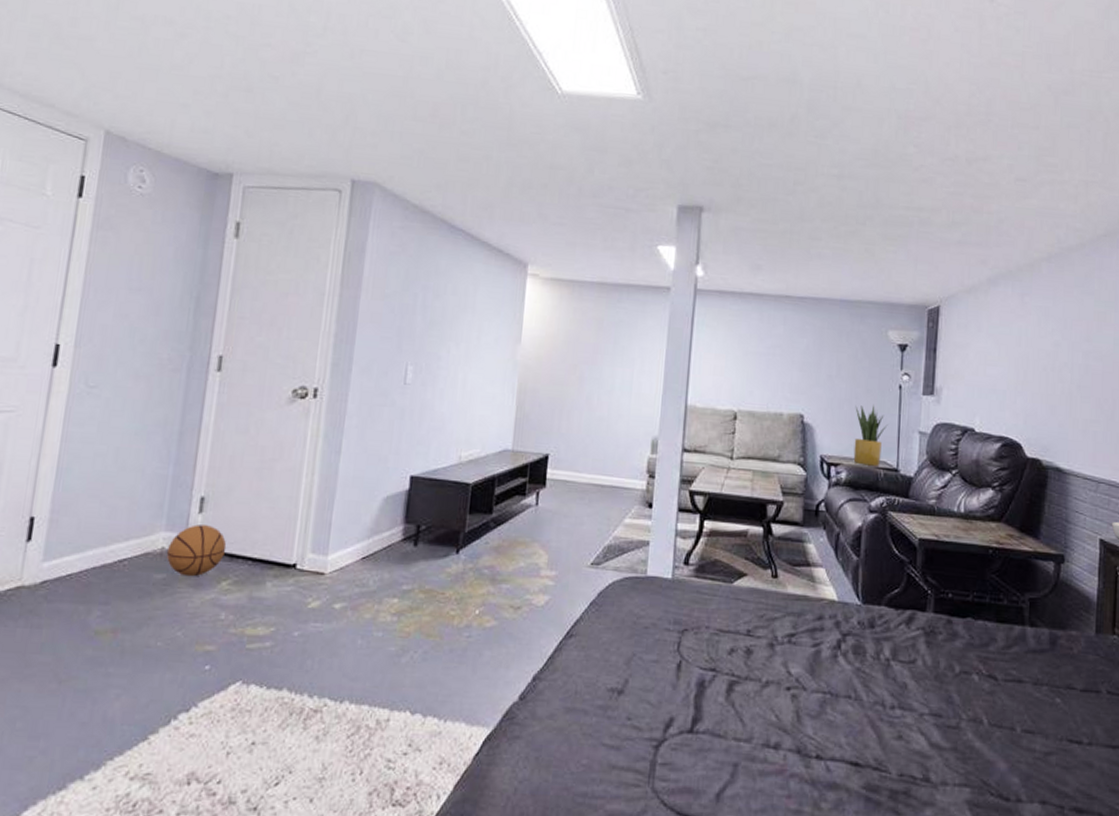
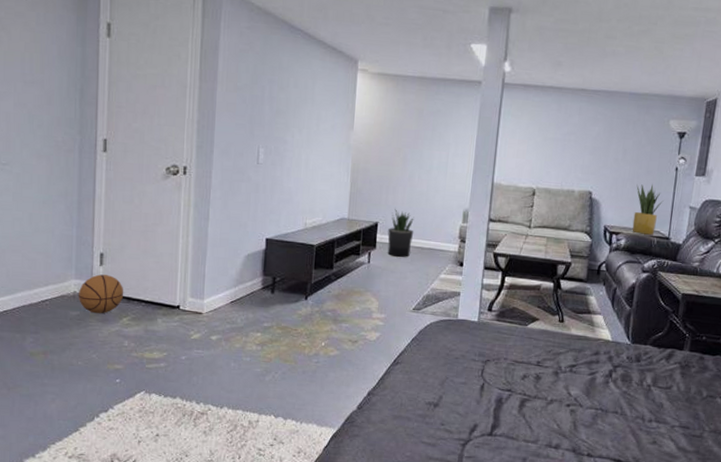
planter: none [560,438,593,497] -> present [387,209,414,257]

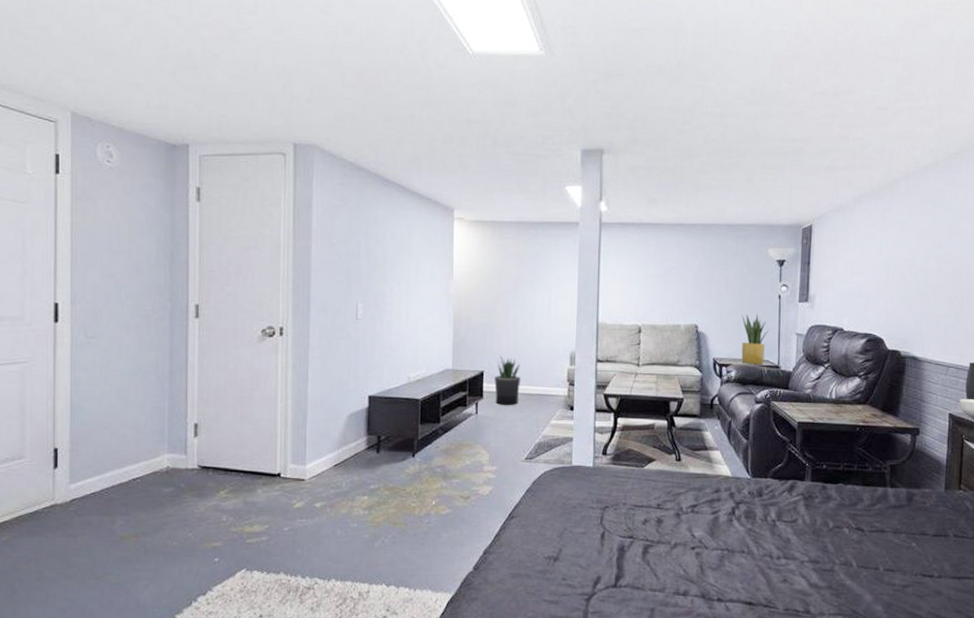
basketball: present [78,274,124,314] -> none [171,446,221,489]

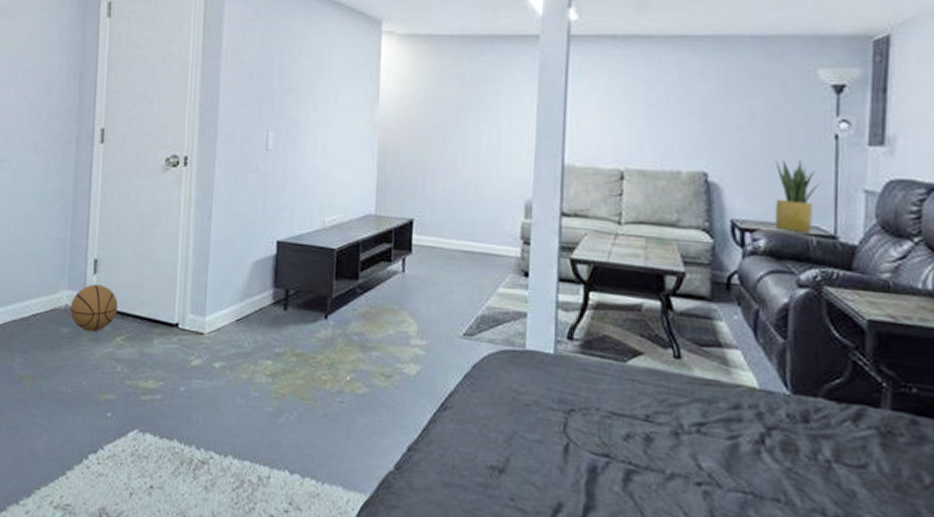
basketball: none [171,446,221,489] -> present [69,284,118,332]
planter: present [494,356,521,405] -> none [426,202,461,265]

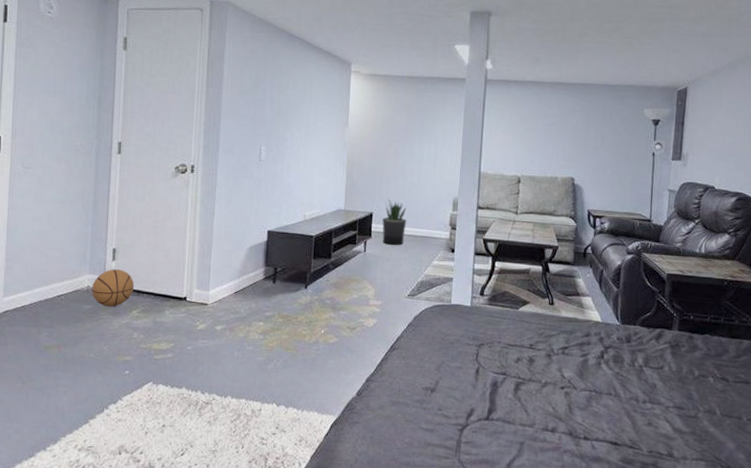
planter: none [426,202,461,265] -> present [382,199,407,245]
planter: present [774,159,821,232] -> none [614,169,643,218]

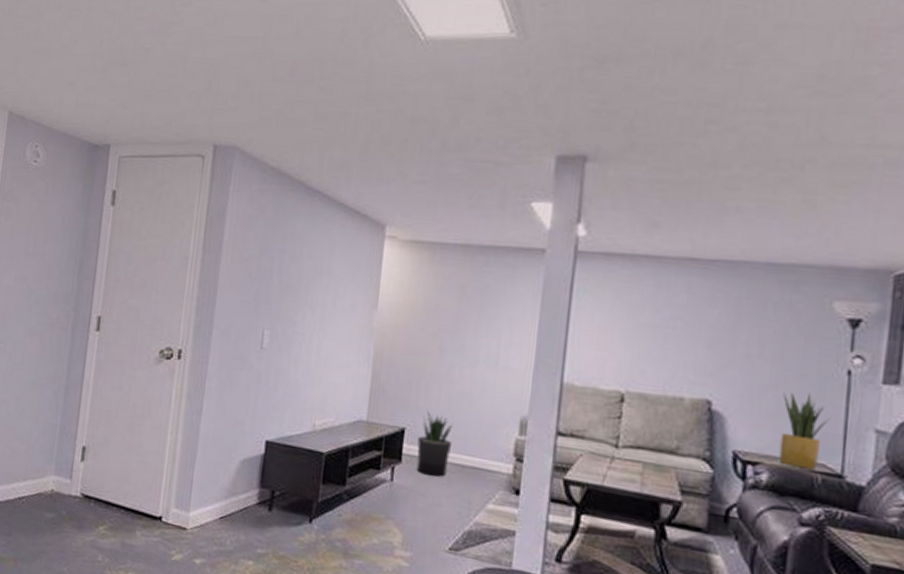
basketball: present [91,269,135,307] -> none [55,471,104,519]
planter: none [614,169,643,218] -> present [778,393,830,470]

